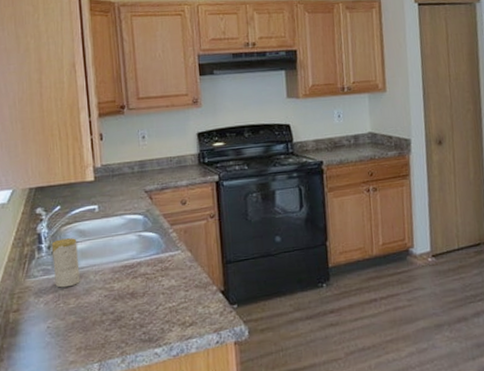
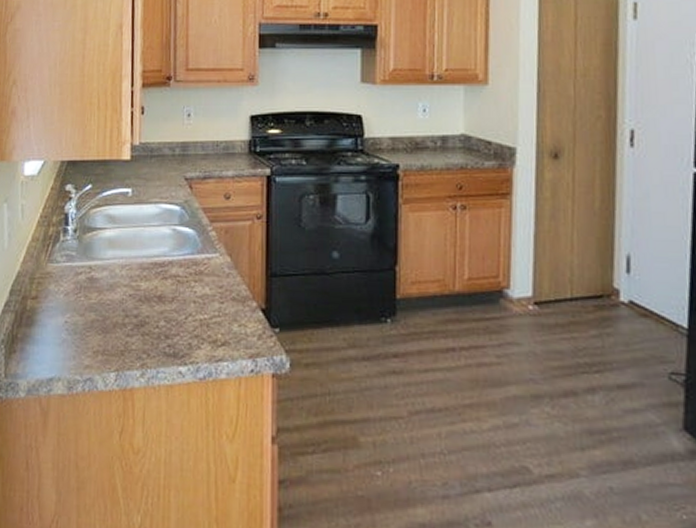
candle: present [52,238,80,288] -> none [78,223,106,279]

